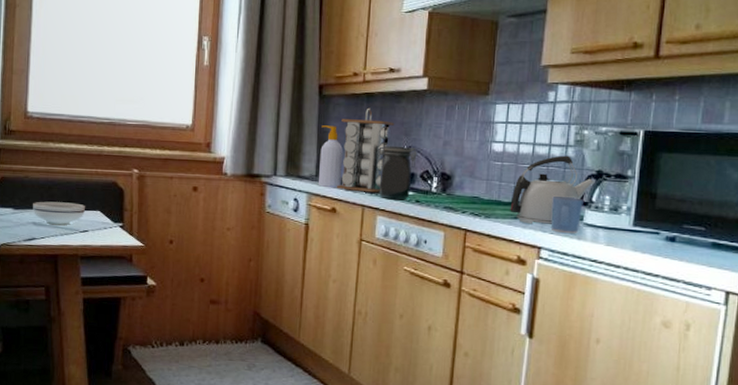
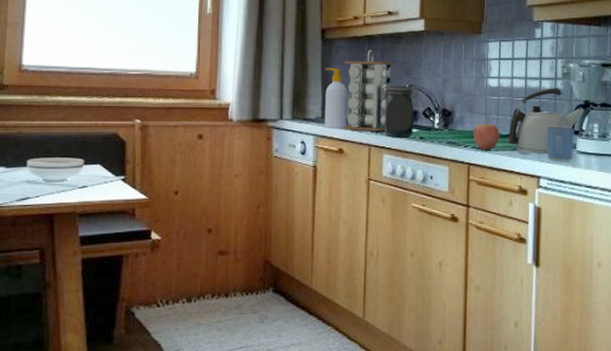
fruit: none [472,183,501,219] -> present [473,117,500,151]

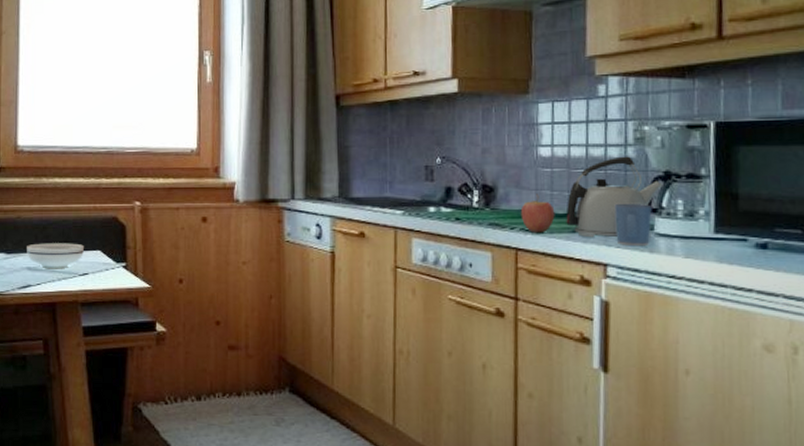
soap bottle: present [324,68,348,129] -> none [341,139,369,210]
spice rack: present [342,49,396,133] -> none [362,116,424,214]
jar: present [381,85,418,138] -> none [408,157,453,219]

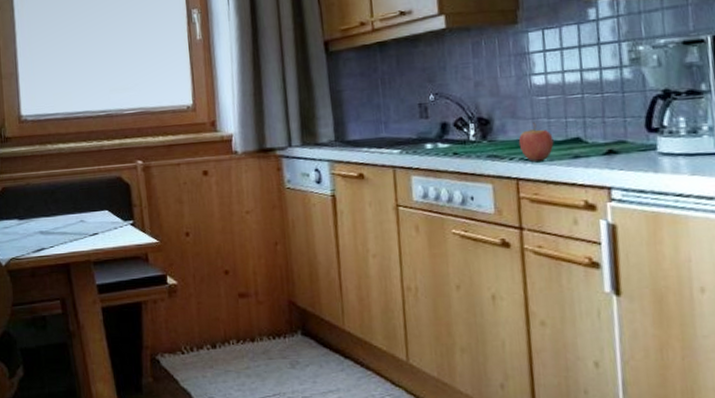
bowl: present [27,243,85,268] -> none [38,205,93,231]
kettle: present [566,156,663,238] -> none [565,77,663,163]
mug: present [614,204,652,247] -> none [614,124,654,168]

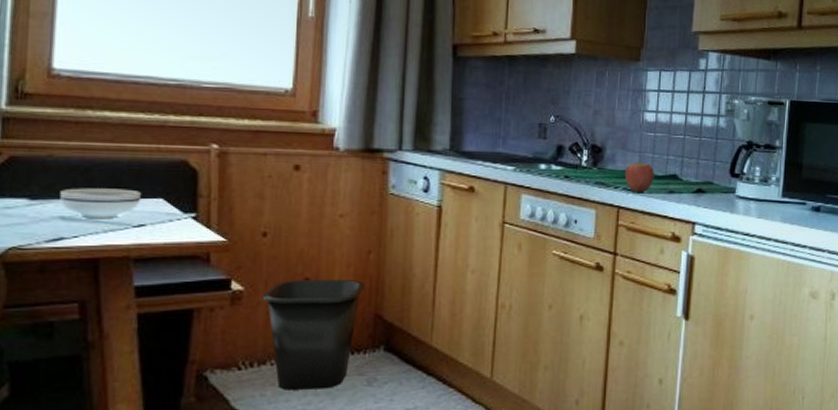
bowl: none [38,205,93,231] -> present [60,188,142,218]
waste bin: none [193,270,276,372] -> present [263,280,365,390]

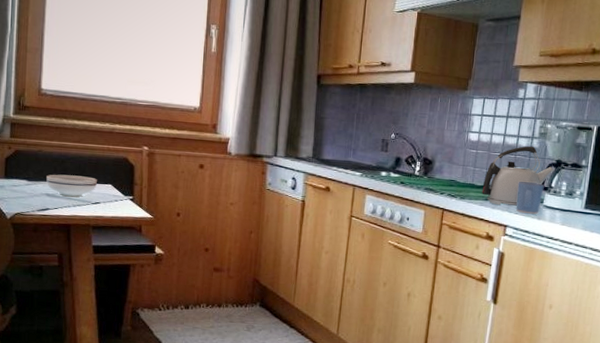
waste bin: present [263,280,365,390] -> none [177,249,247,330]
fruit: present [624,156,655,194] -> none [449,168,475,200]
kettle: none [663,125,746,200] -> present [482,146,555,209]
mug: none [704,169,735,208] -> present [516,182,544,215]

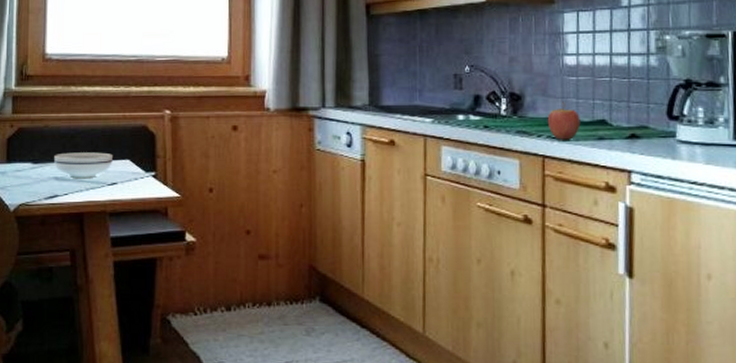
fruit: none [449,168,475,200] -> present [547,102,581,141]
kettle: present [482,146,555,209] -> none [591,65,684,145]
mug: present [516,182,544,215] -> none [638,112,674,154]

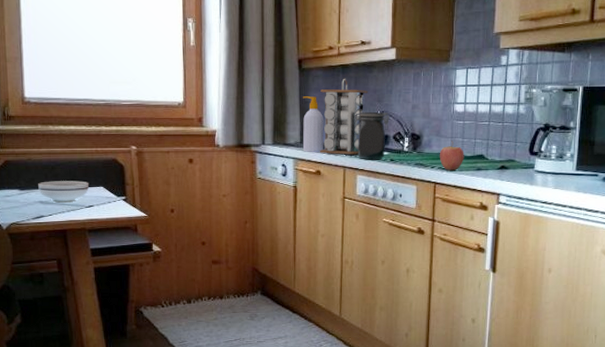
soap bottle: none [372,48,399,118] -> present [302,96,324,153]
spice rack: none [392,25,453,122] -> present [319,78,368,156]
jar: none [437,65,481,127] -> present [355,111,389,160]

